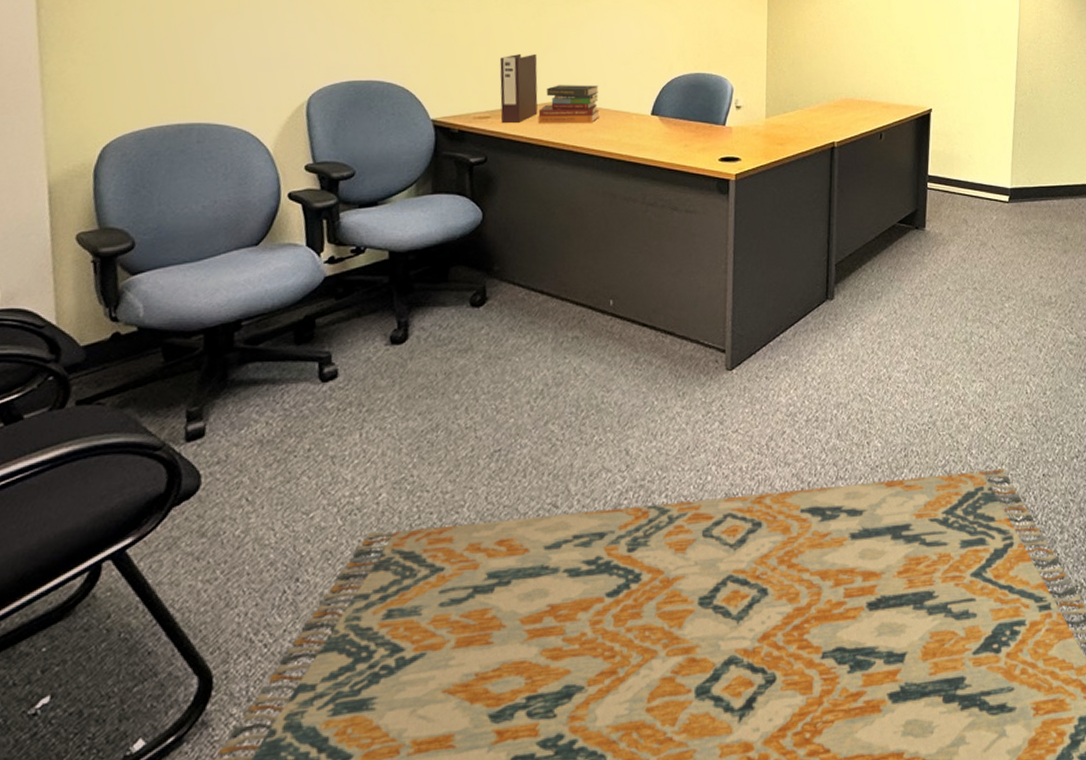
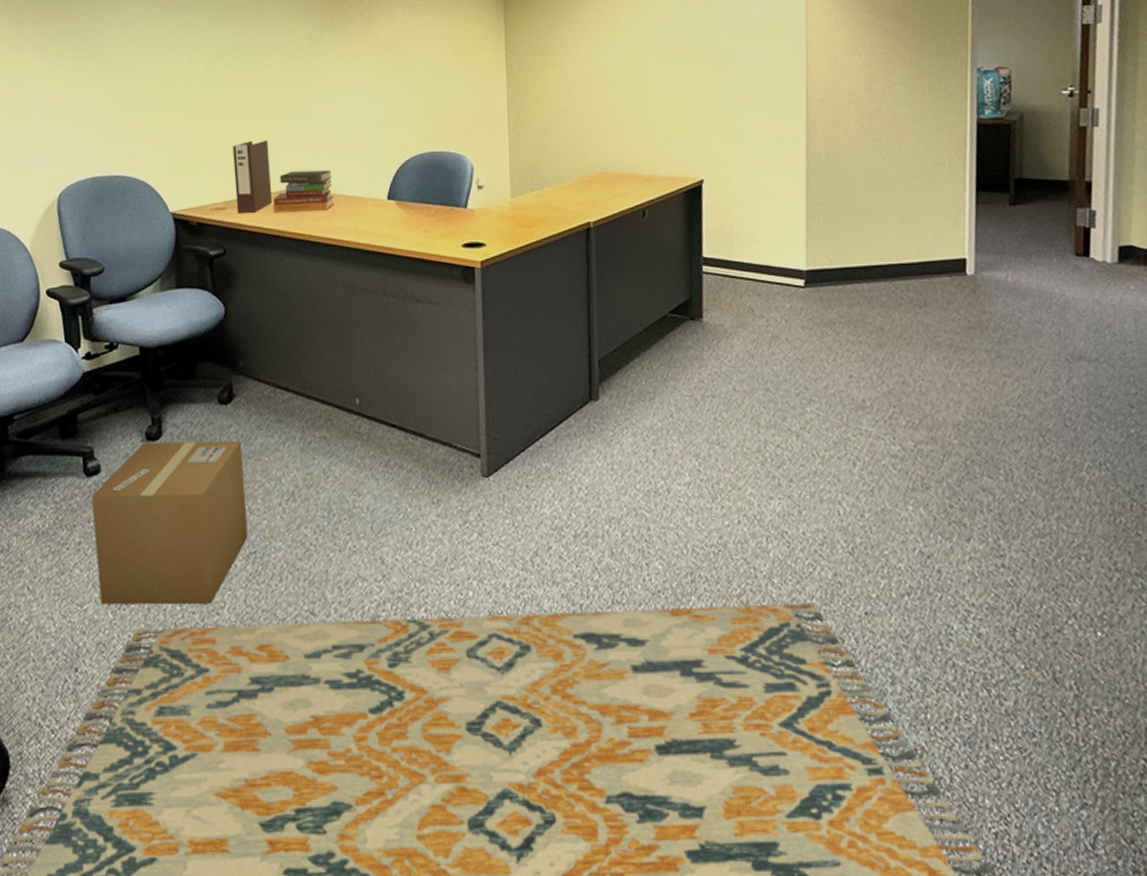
cardboard box: none [325,343,494,511] -> present [91,441,248,605]

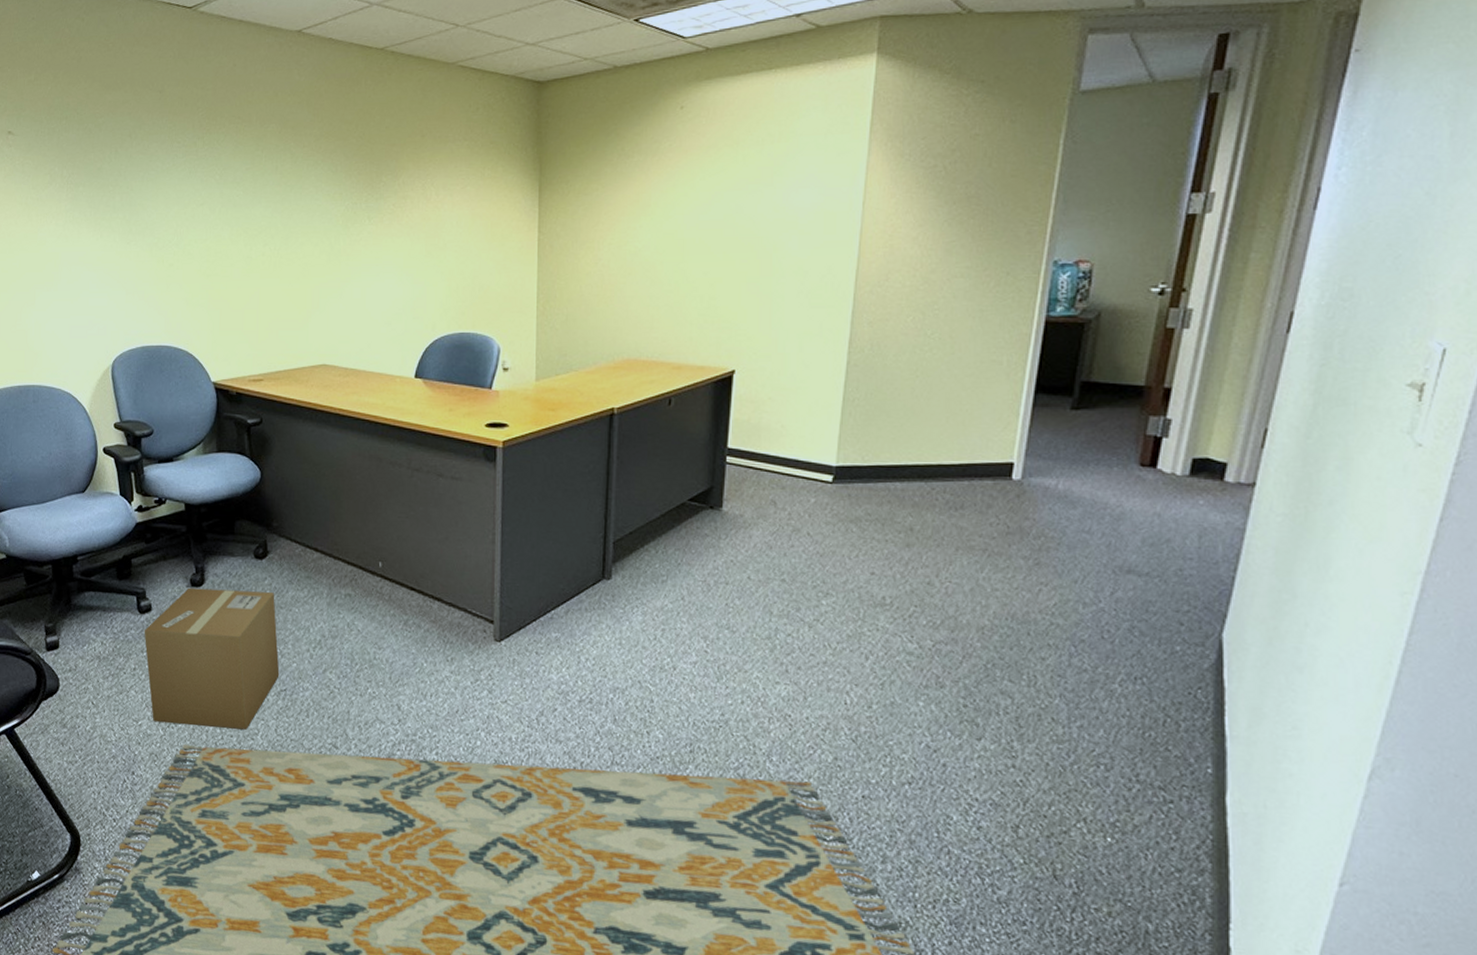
binder: present [233,139,273,214] -> none [269,316,306,387]
books: present [273,170,334,213] -> none [306,347,364,387]

